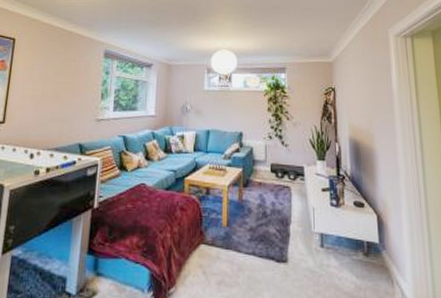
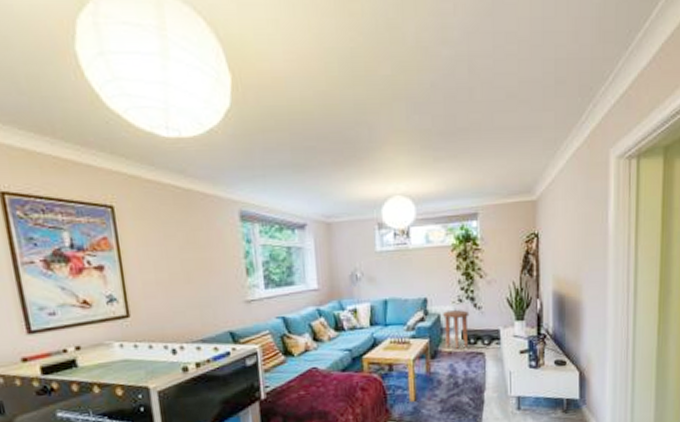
side table: none [255,145,278,181] -> present [443,310,470,349]

